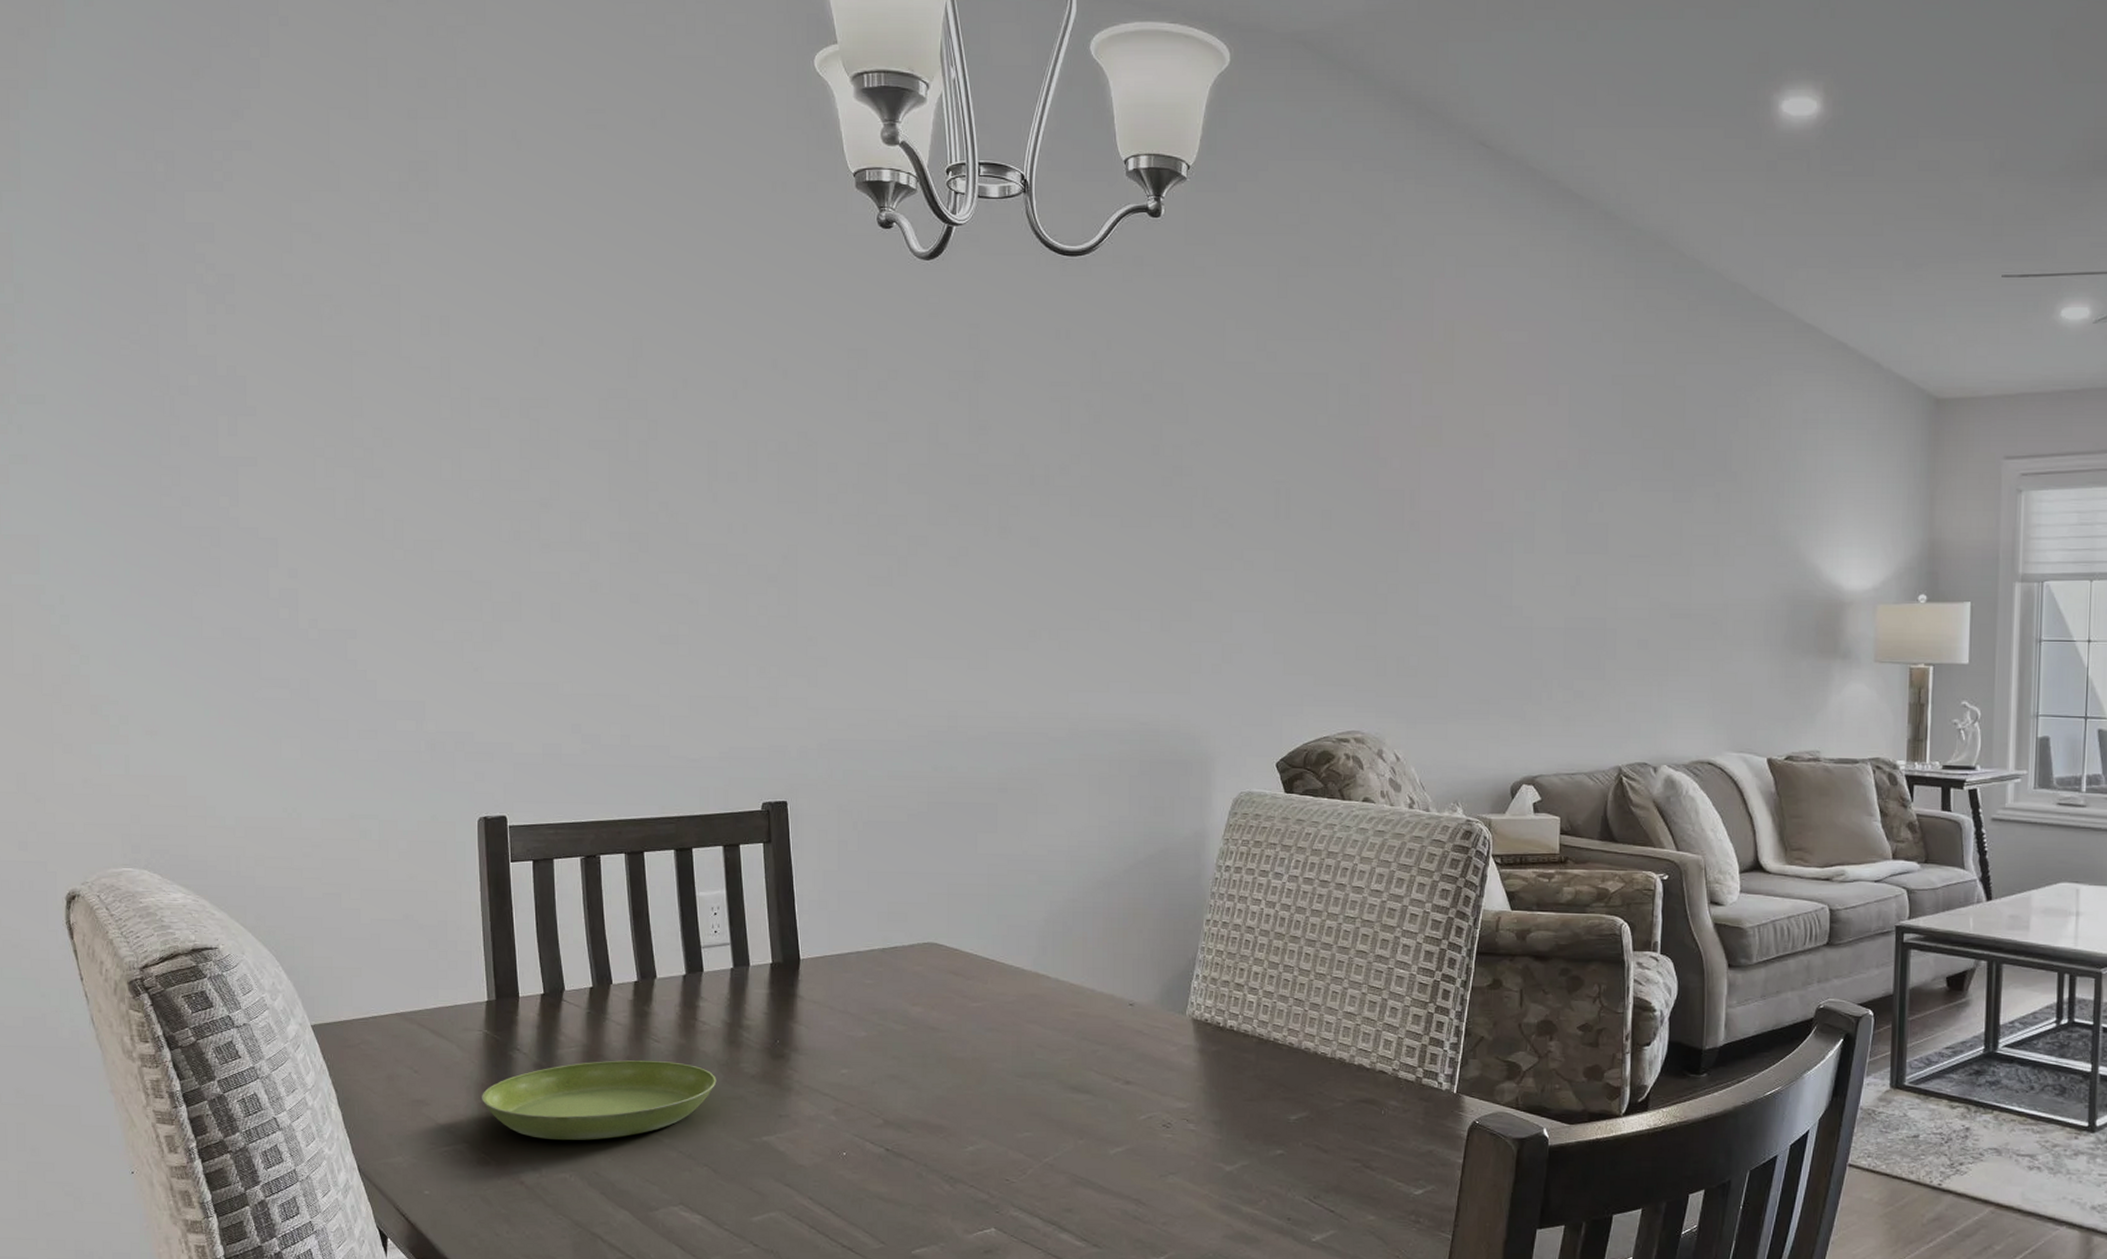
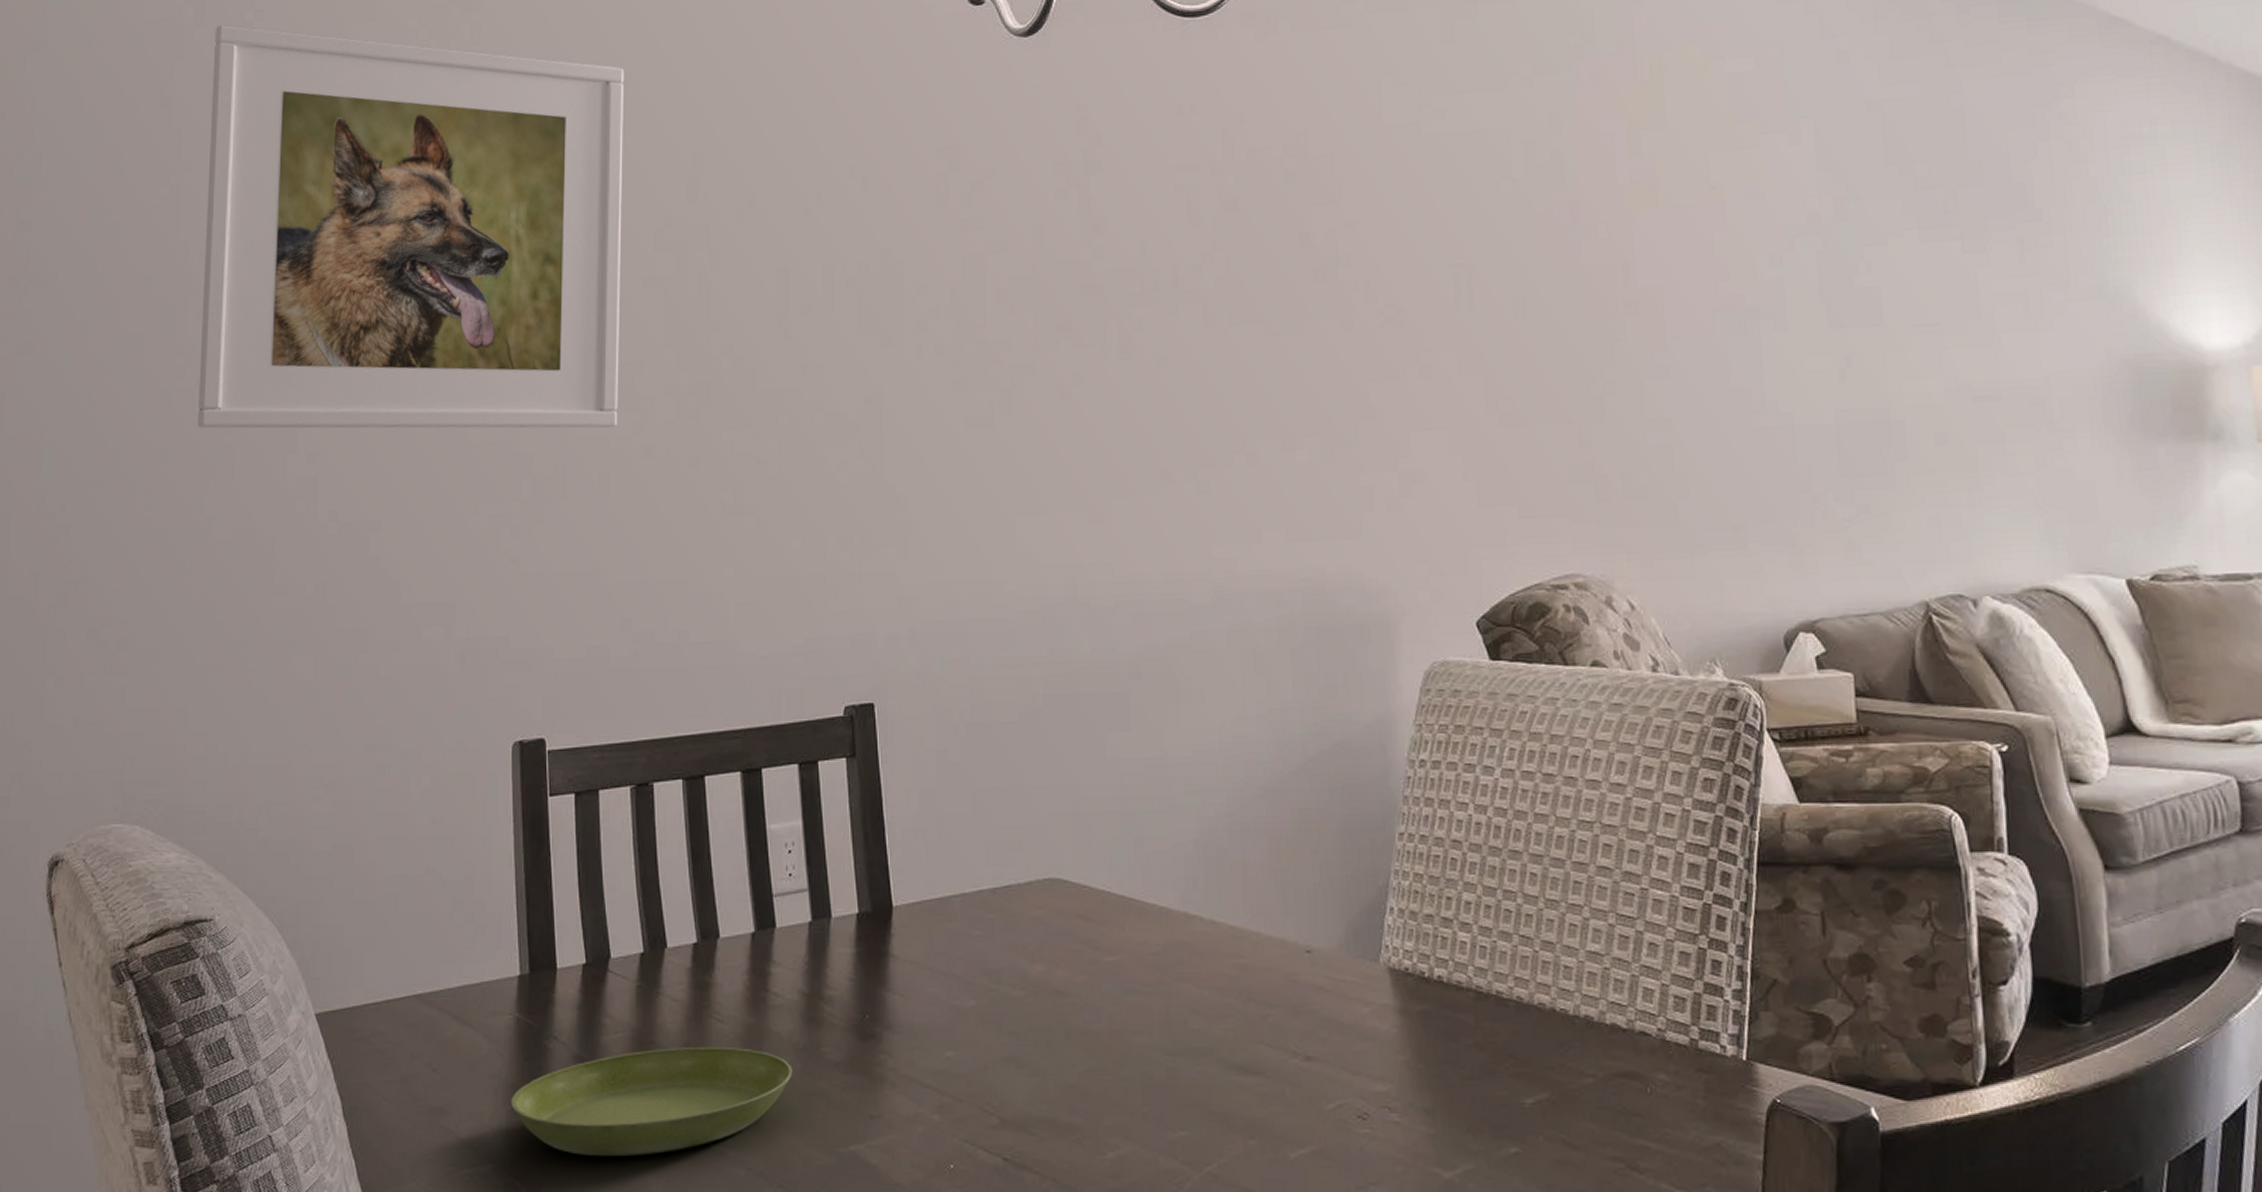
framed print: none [184,181,571,565] -> present [197,24,624,429]

